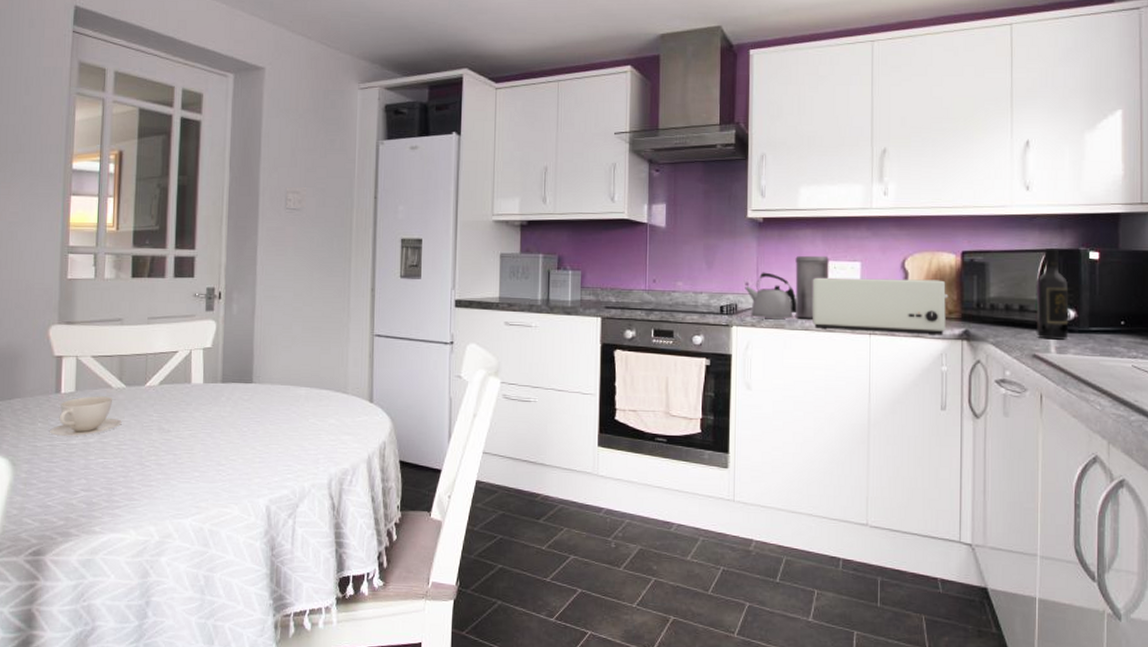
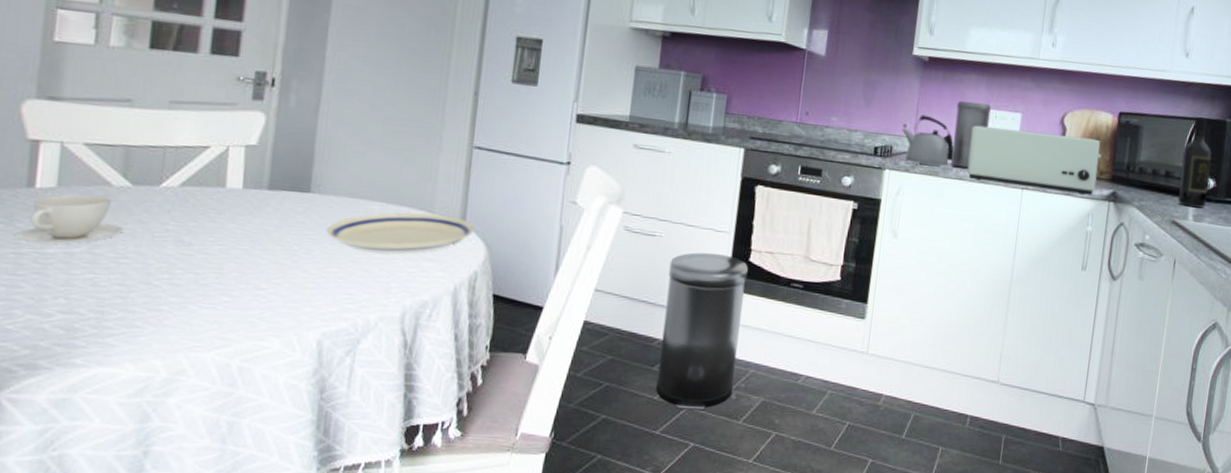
plate: none [266,394,381,431] -> present [326,212,475,255]
pedal bin: none [543,413,614,560] -> present [656,252,748,411]

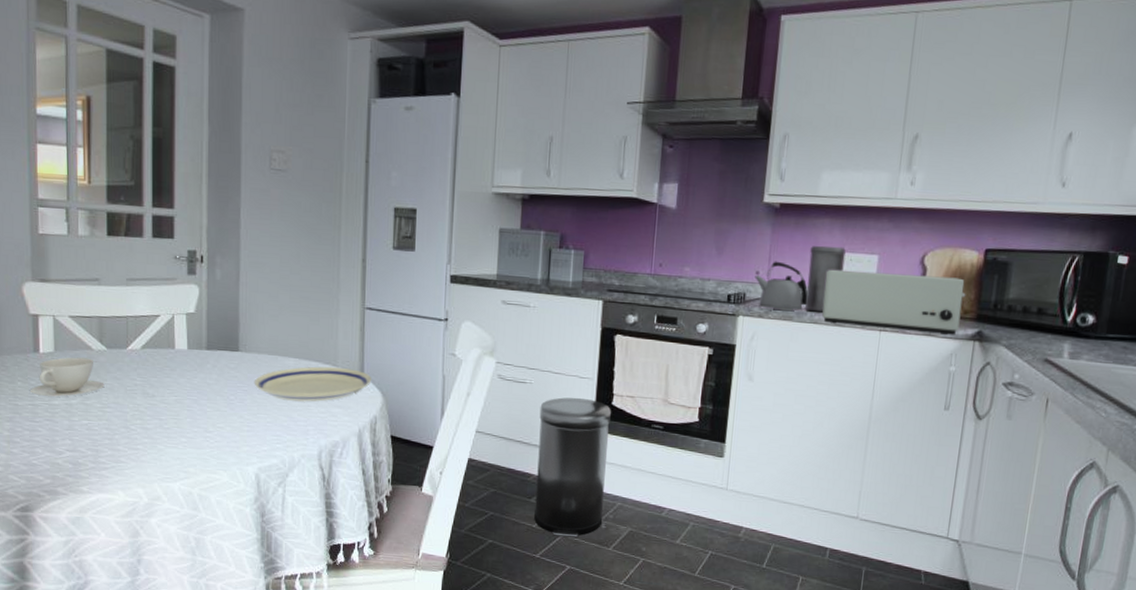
wine bottle: present [1178,117,1212,208] -> none [1051,250,1092,345]

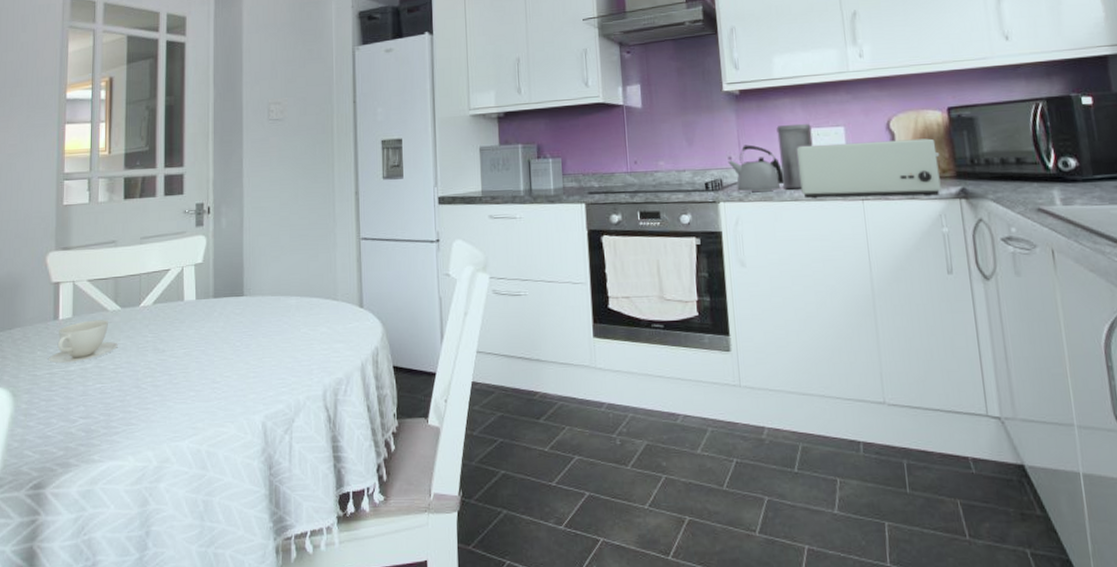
plate: present [254,366,372,402] -> none [258,301,371,341]
pedal bin: present [534,397,611,539] -> none [537,304,617,460]

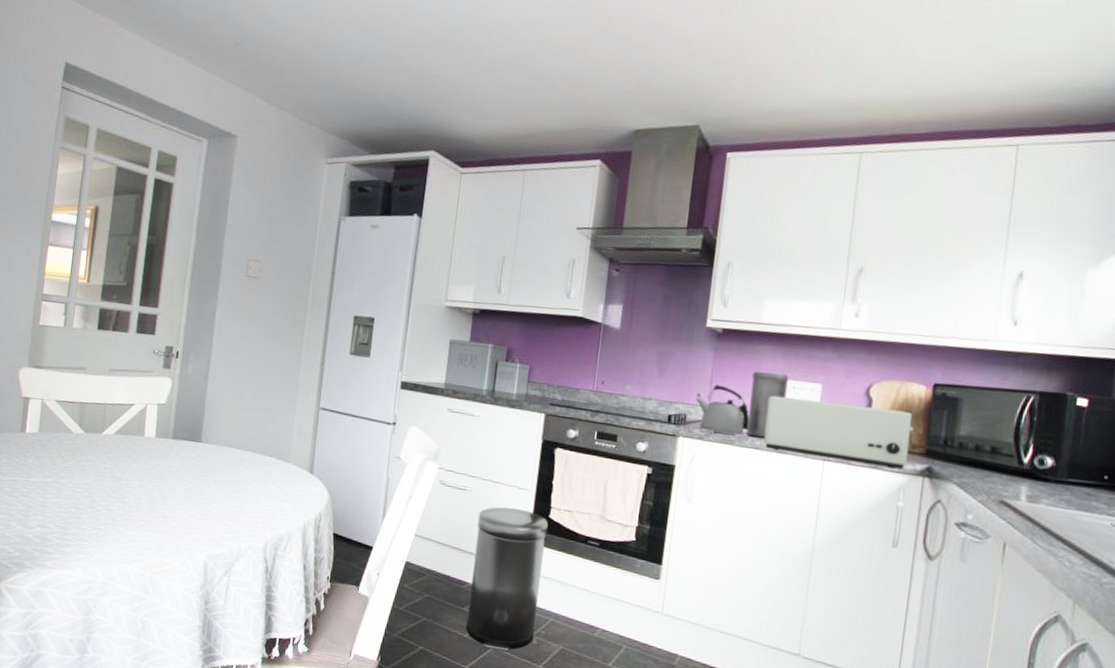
teacup: present [48,320,118,363] -> none [12,438,78,475]
pedal bin: none [537,304,617,460] -> present [466,507,548,653]

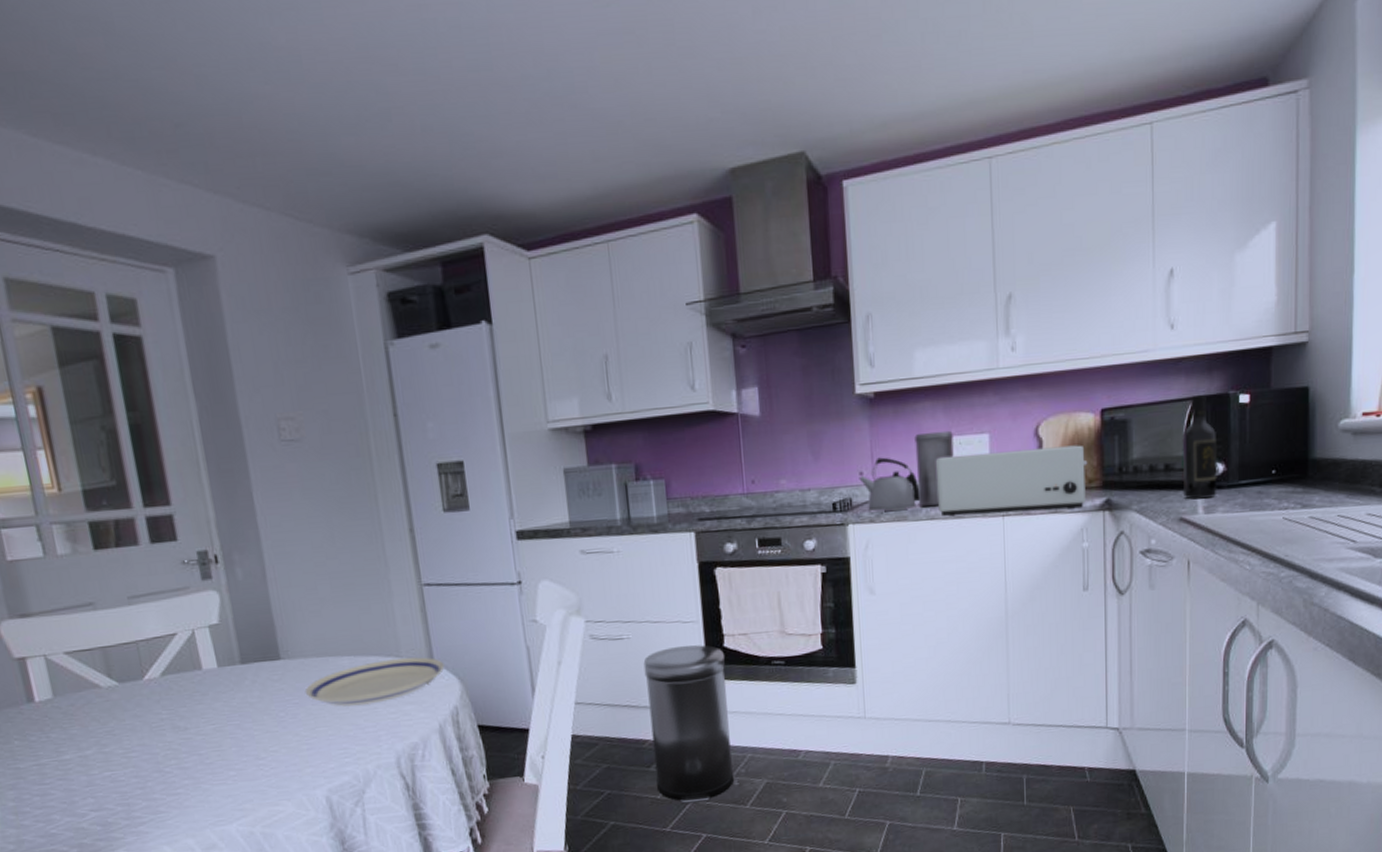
plate: none [211,461,320,496] -> present [304,657,445,707]
wine bottle: none [1007,390,1049,489] -> present [1182,395,1217,499]

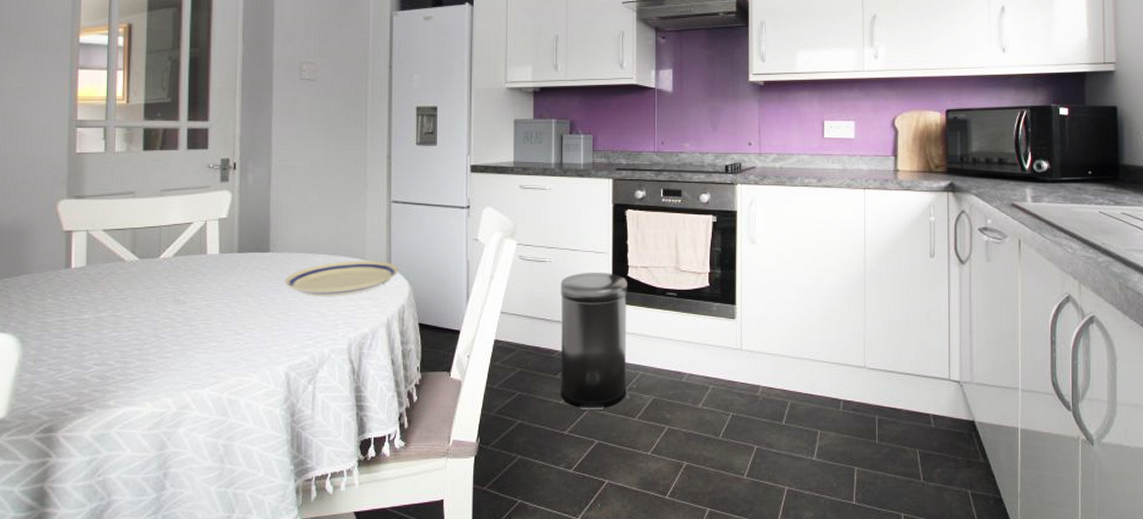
kettle: present [859,457,921,512] -> none [748,132,797,177]
canister: present [915,430,954,507] -> none [794,116,825,176]
toaster: present [935,445,1088,517] -> none [810,136,935,189]
wine bottle: present [1182,395,1217,499] -> none [1013,106,1043,189]

